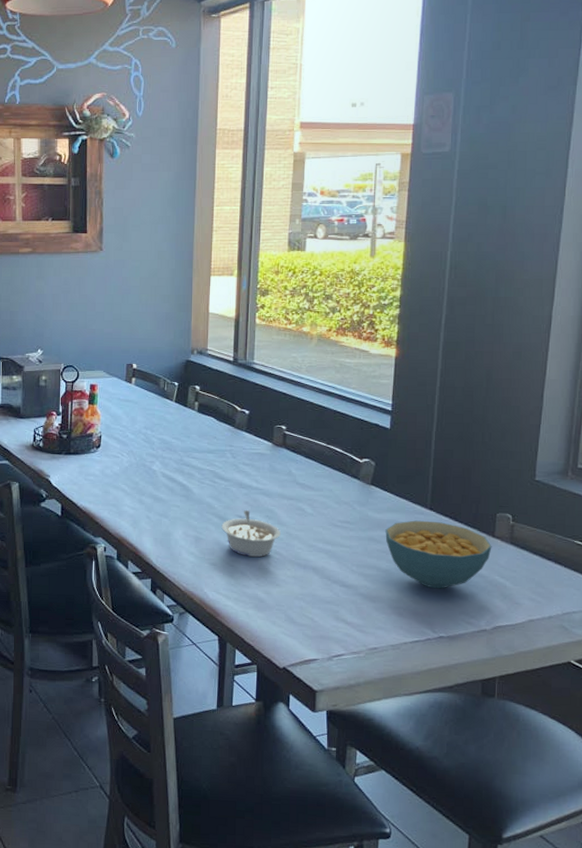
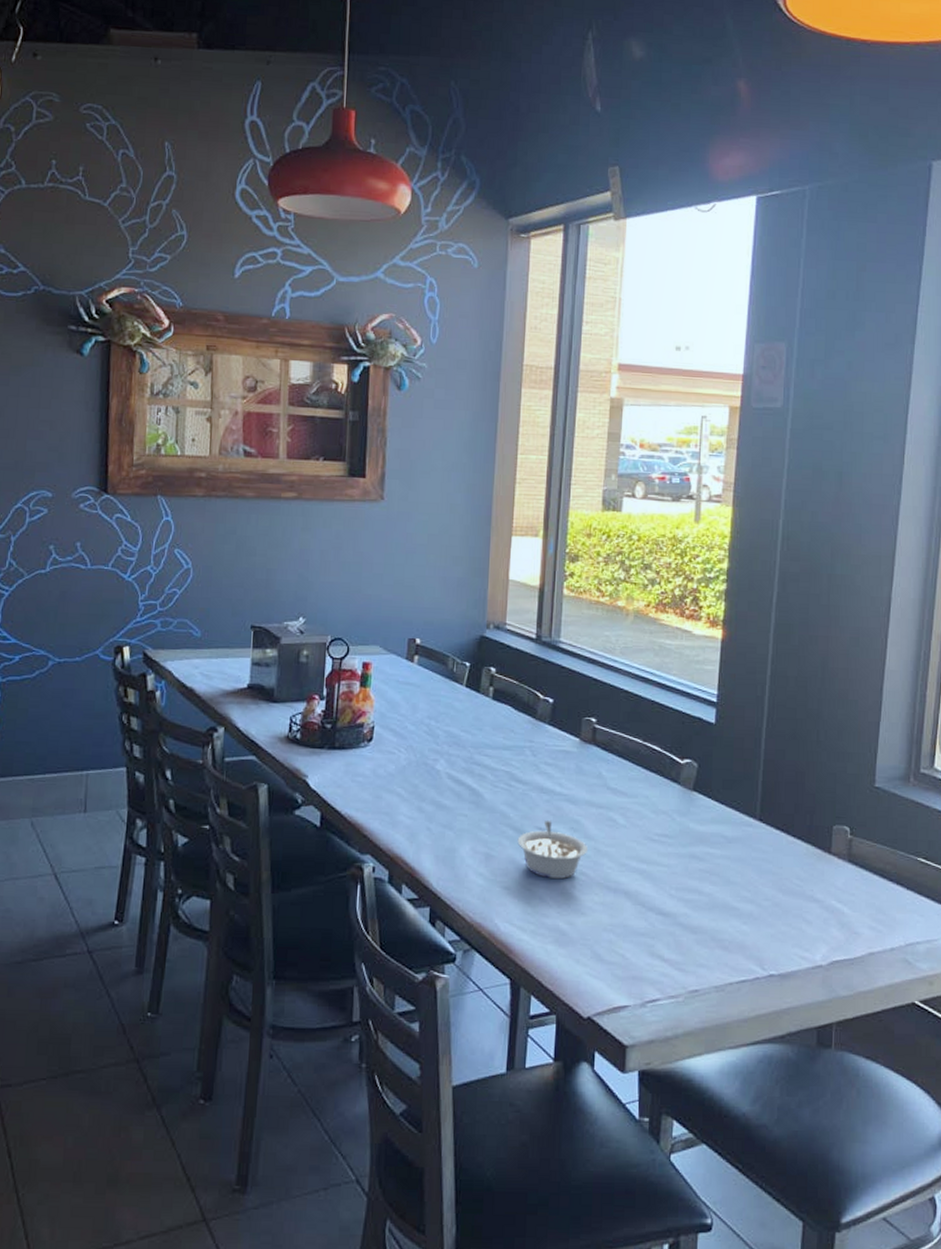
cereal bowl: present [385,520,492,589] -> none [709,833,828,917]

